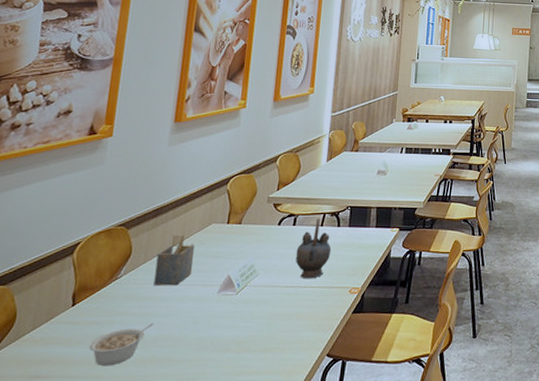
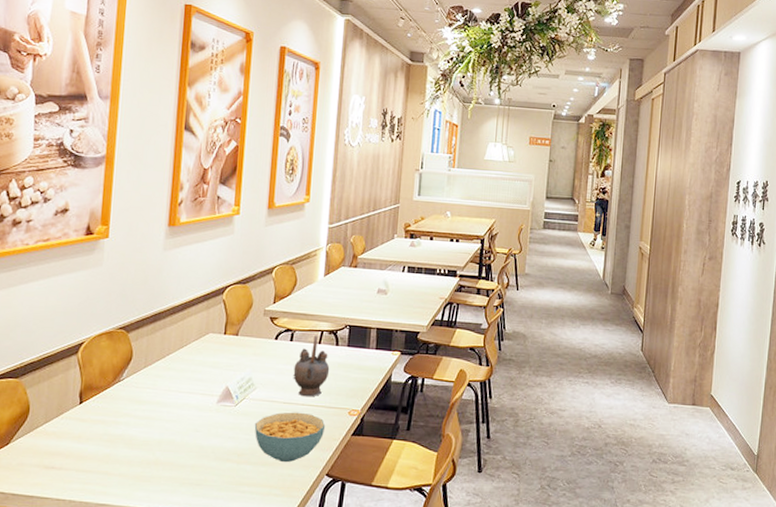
legume: present [88,323,155,367] -> none [97,427,157,464]
napkin holder: present [154,235,195,286] -> none [155,342,194,393]
cereal bowl: none [255,295,327,347] -> present [254,412,326,463]

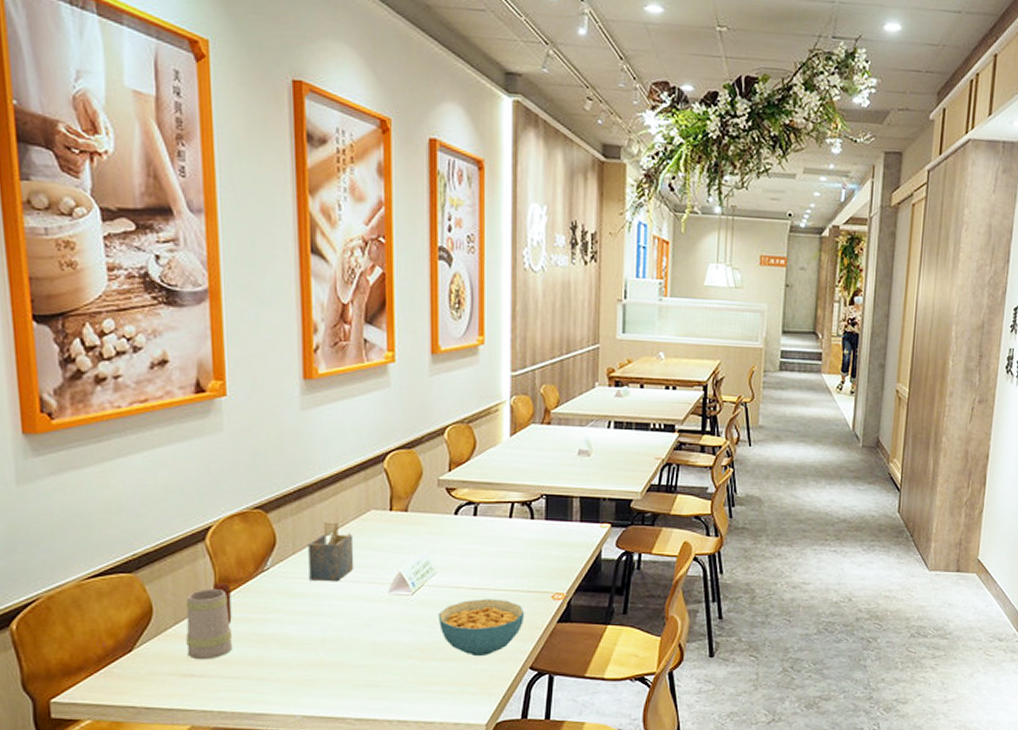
mug: none [51,389,93,455] -> present [186,582,233,660]
napkin holder: none [155,342,194,393] -> present [308,522,355,582]
teapot: present [293,335,330,397] -> none [481,507,525,581]

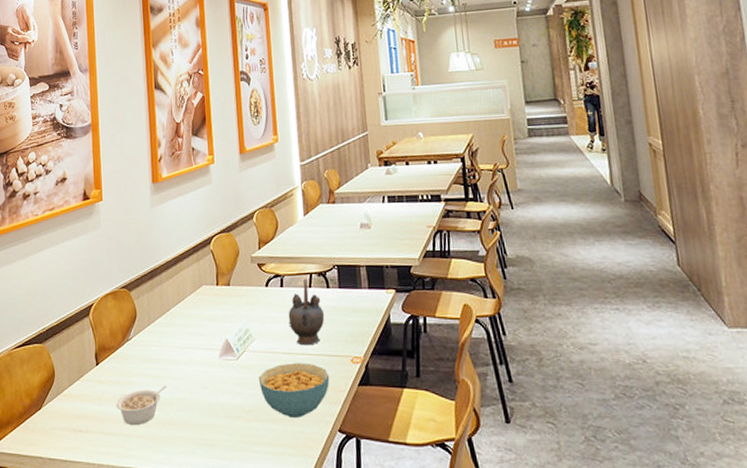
mug: present [186,582,233,660] -> none [76,350,108,417]
legume: none [244,623,318,668] -> present [115,385,167,426]
napkin holder: present [308,522,355,582] -> none [159,297,193,349]
teapot: none [481,507,525,581] -> present [288,278,325,346]

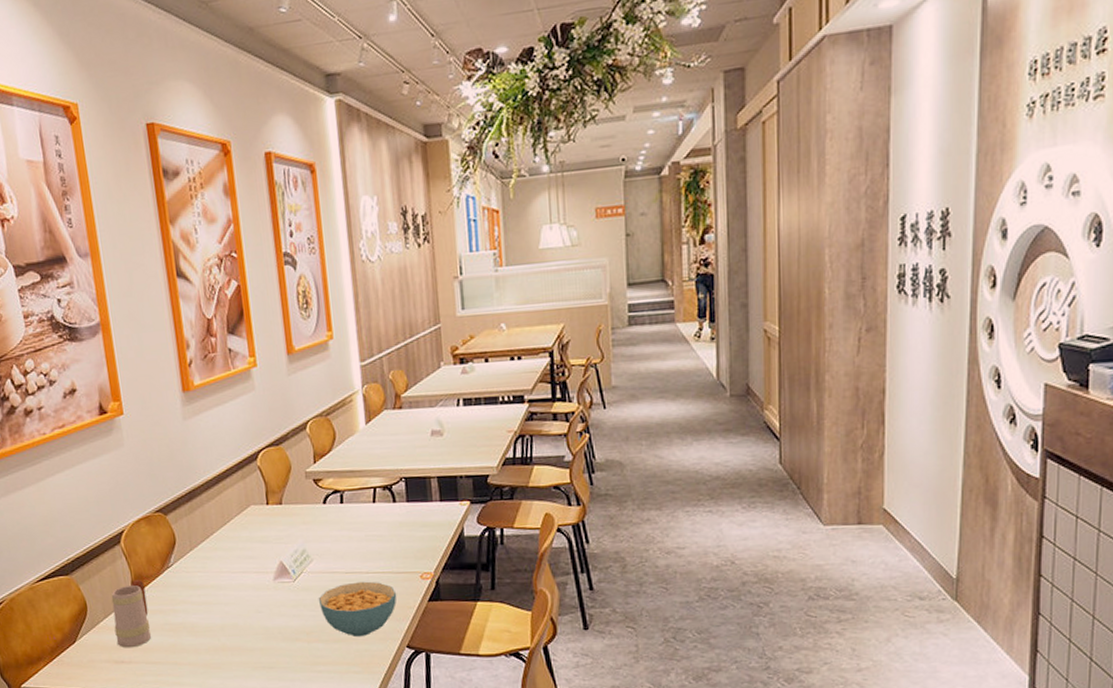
mug: none [76,350,108,417] -> present [111,579,151,648]
legume: present [115,385,167,426] -> none [160,611,217,654]
teapot: present [288,278,325,346] -> none [350,493,391,564]

